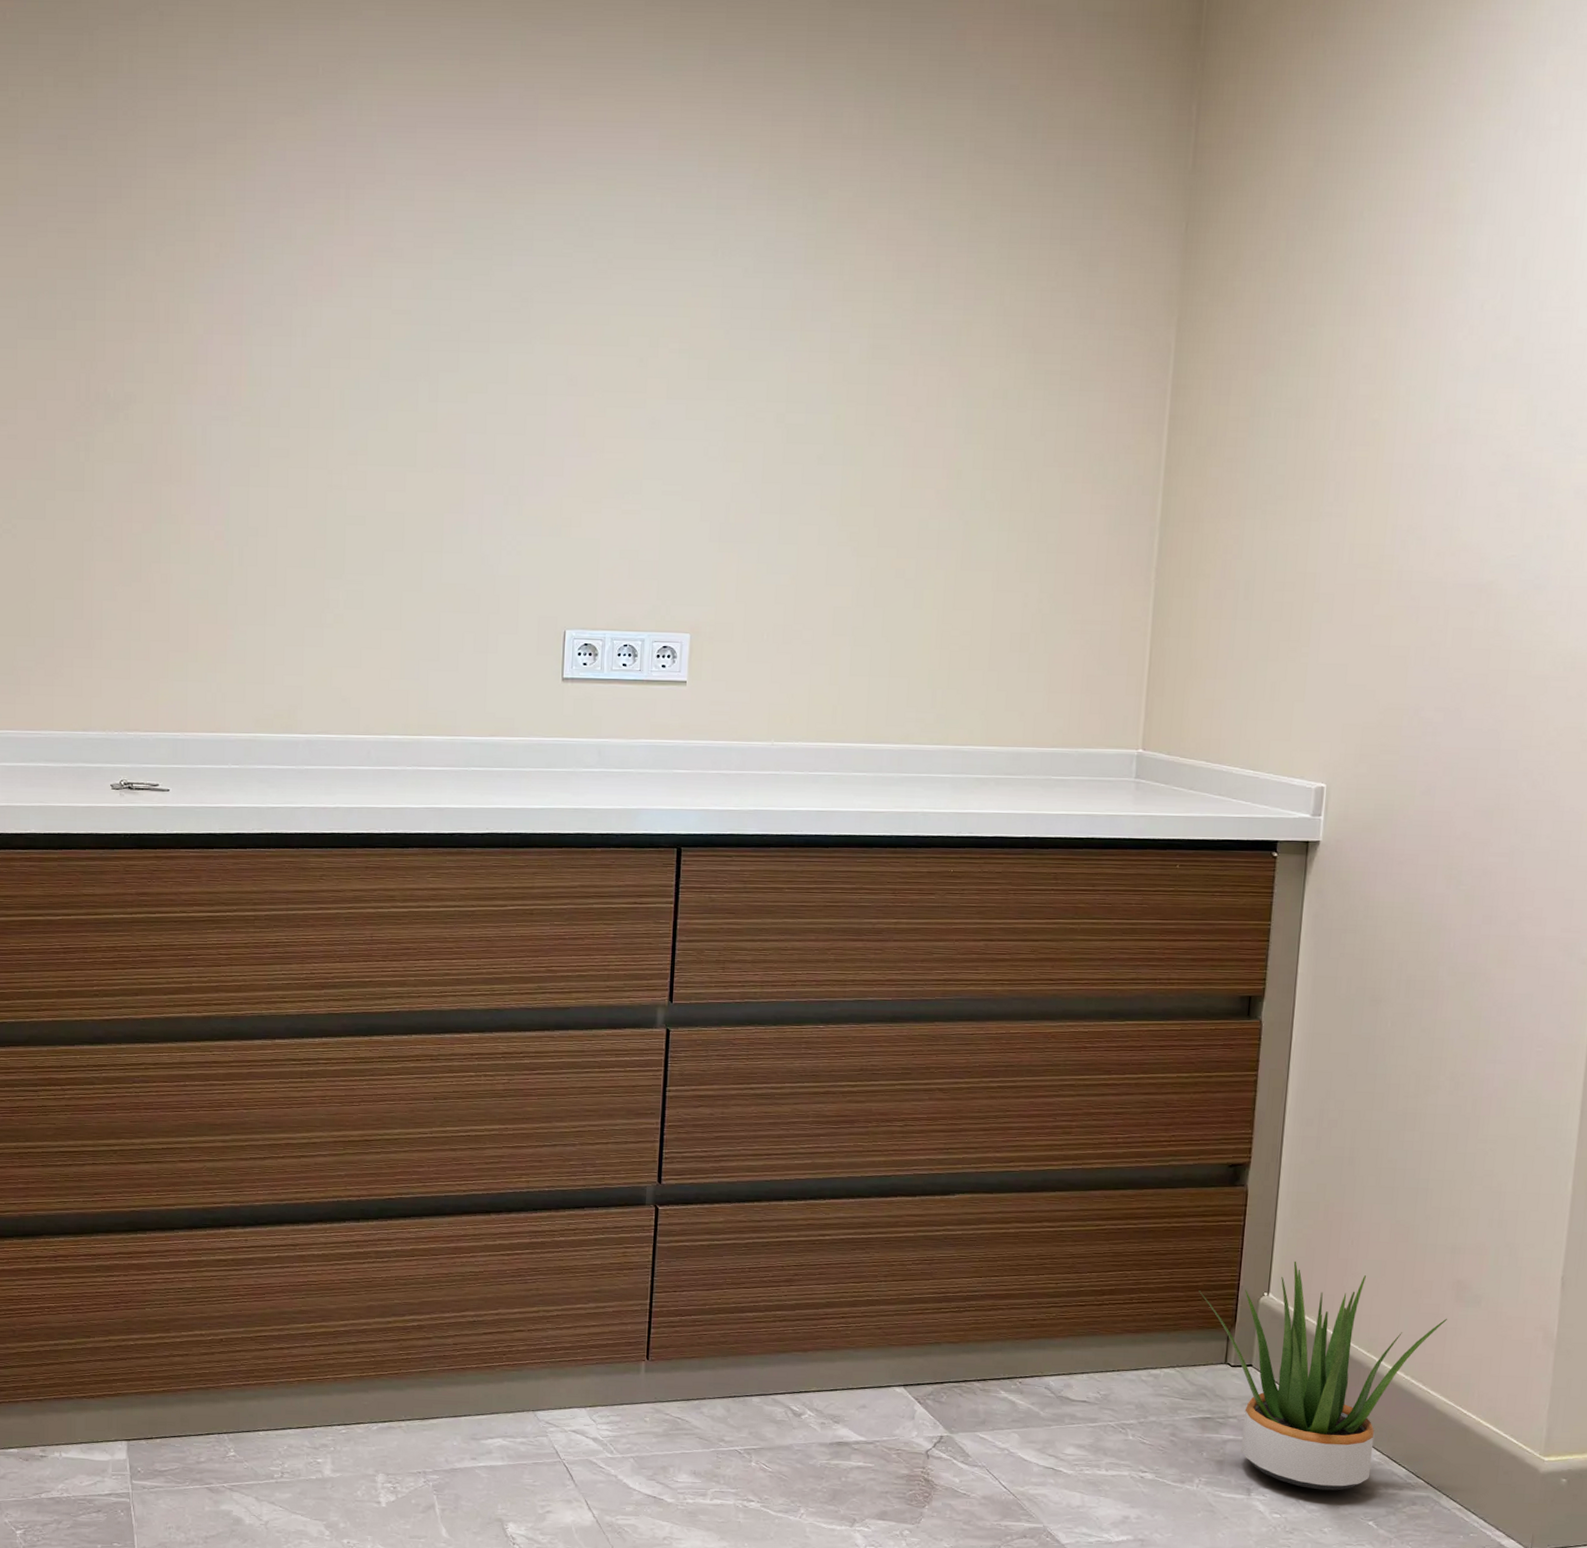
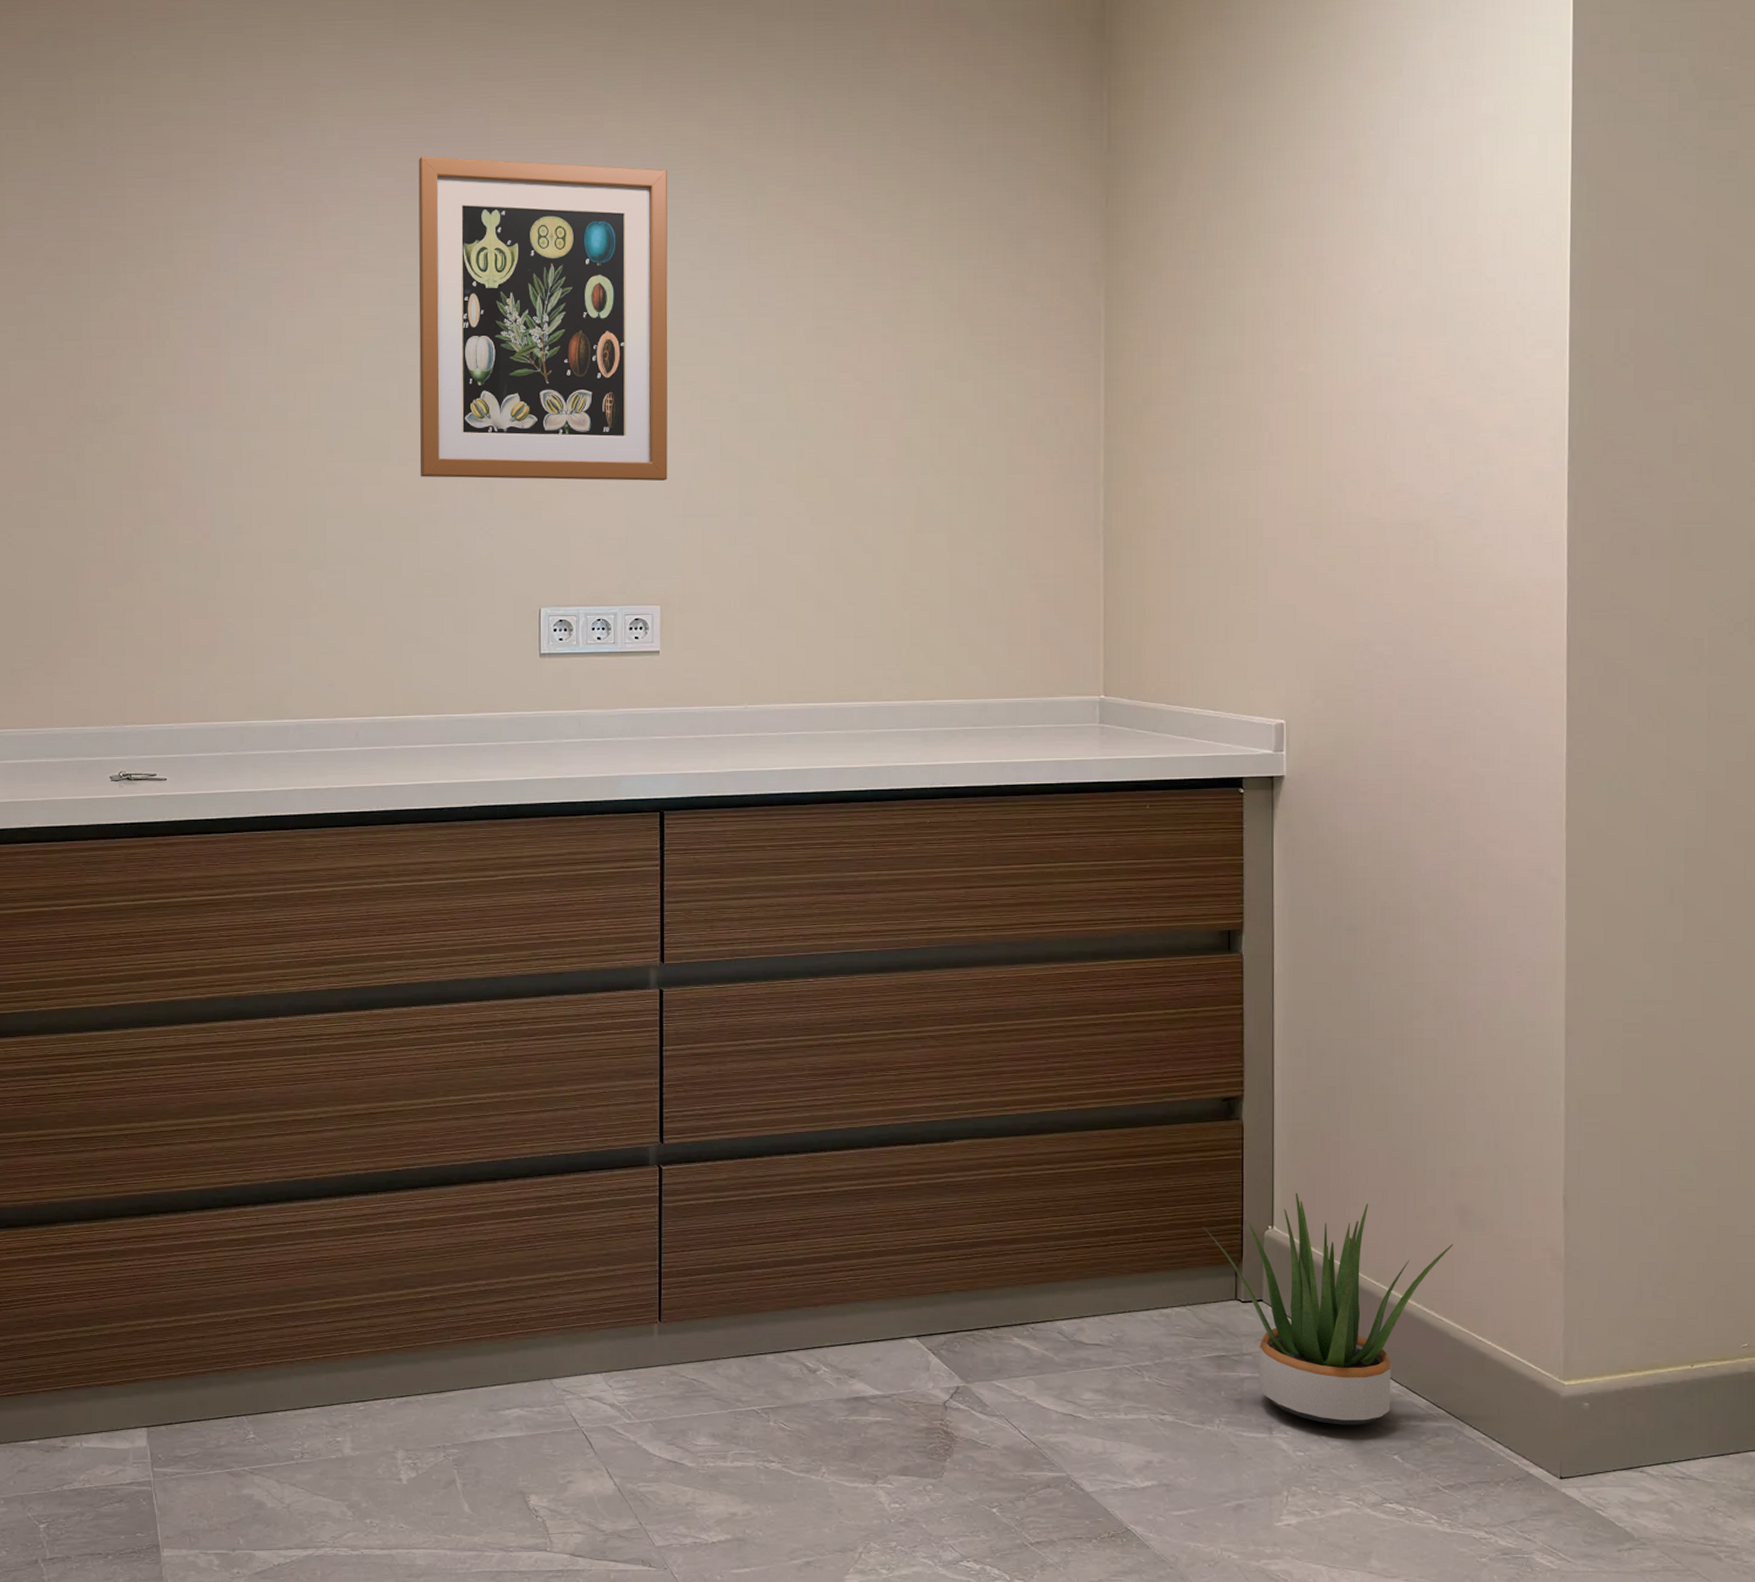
wall art: none [446,139,724,502] -> present [418,156,668,481]

